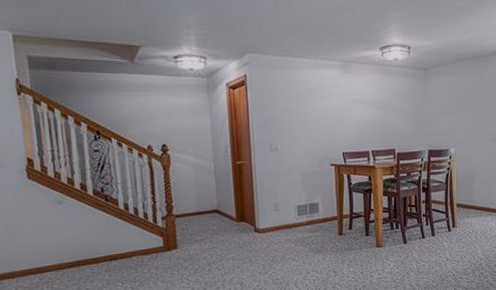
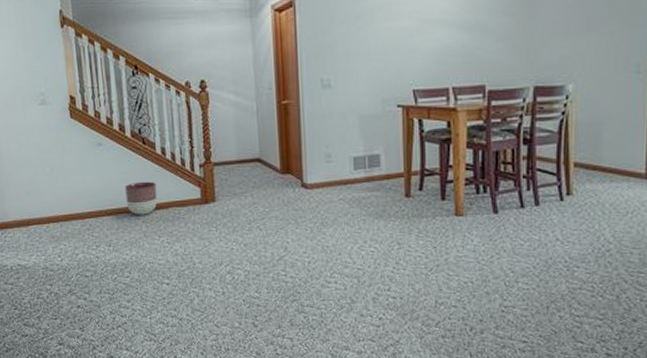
planter: none [87,234,121,265] -> present [125,181,158,215]

